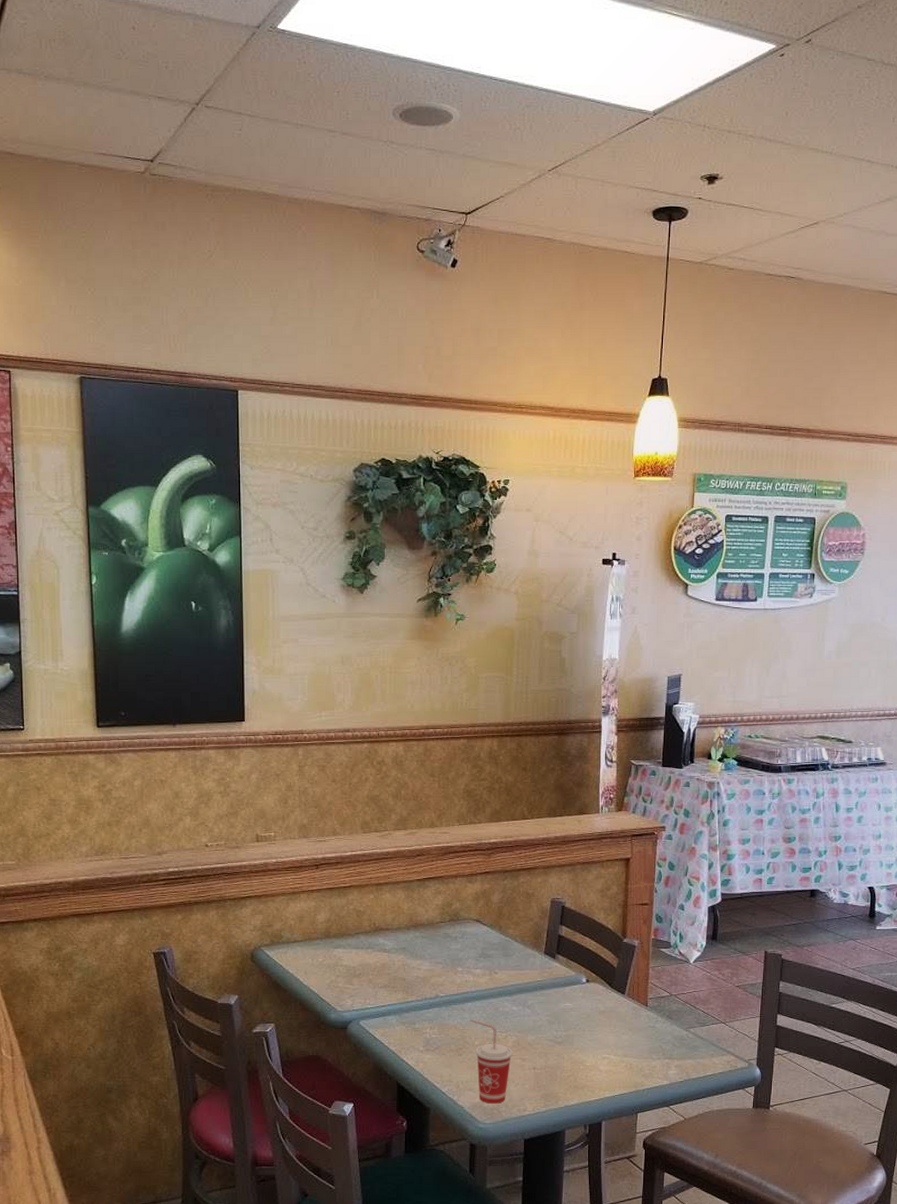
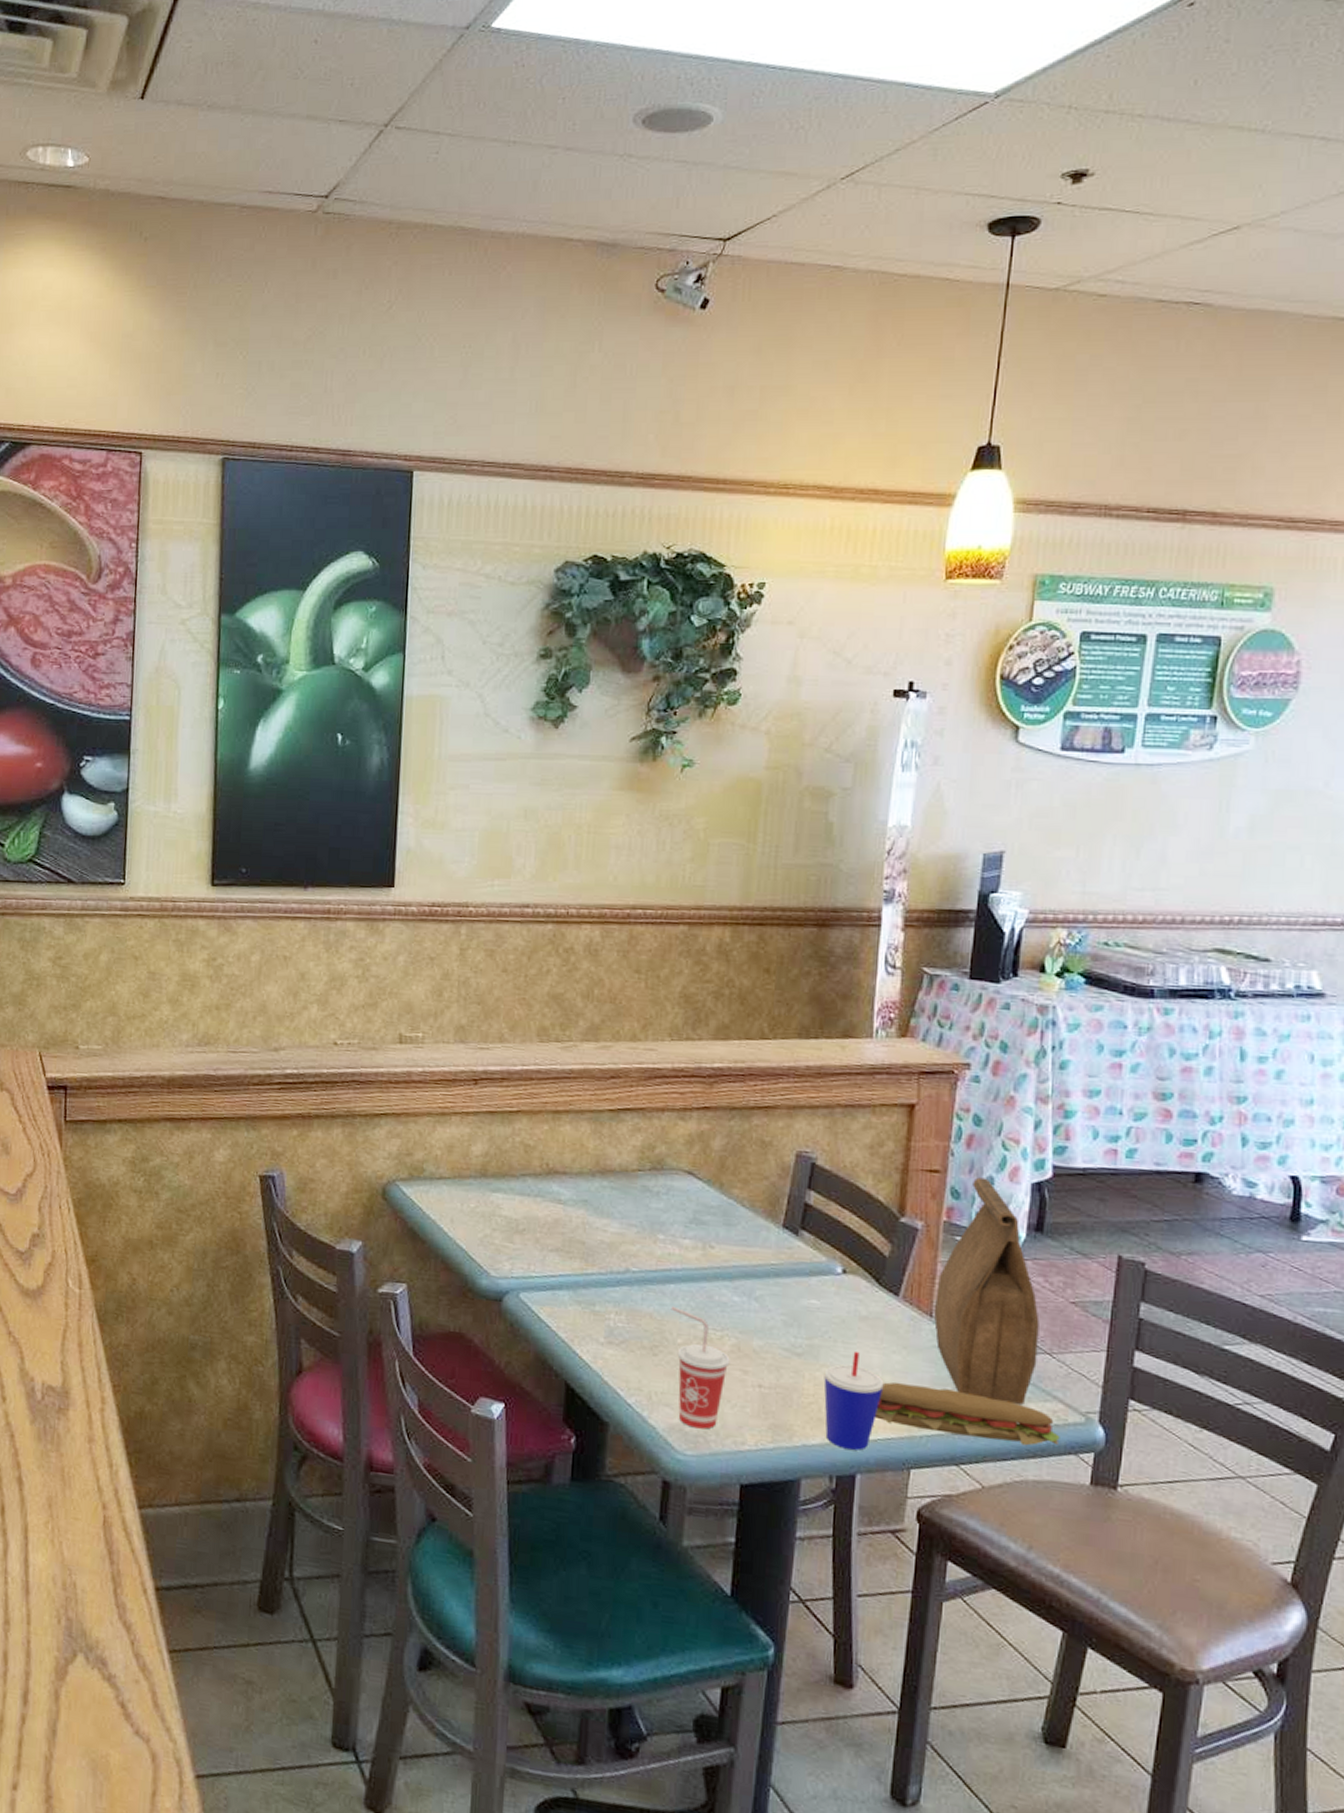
beverage cup: none [577,1036,618,1105] -> present [823,1351,884,1450]
sandwich: none [612,1055,733,1087] -> present [874,1382,1060,1446]
paper bag: none [648,906,717,1059] -> present [933,1177,1040,1404]

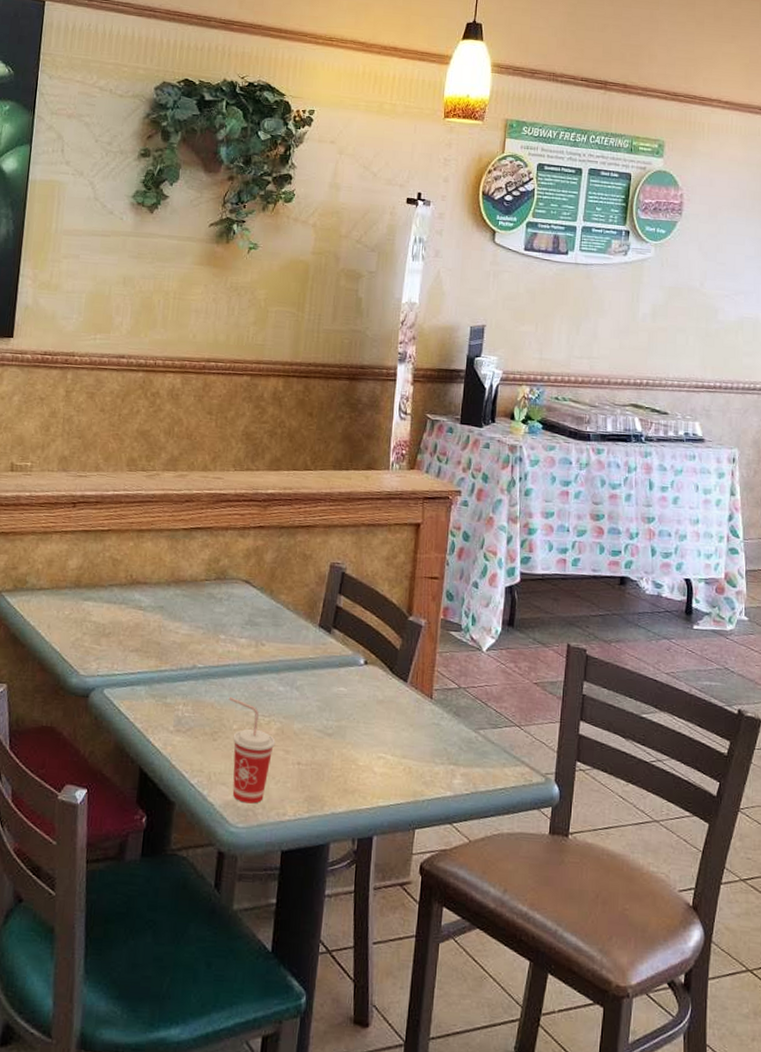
beverage cup: present [823,1351,884,1450] -> none [349,730,396,815]
sandwich: present [874,1382,1060,1446] -> none [387,755,527,804]
paper bag: present [933,1177,1040,1404] -> none [433,582,511,769]

